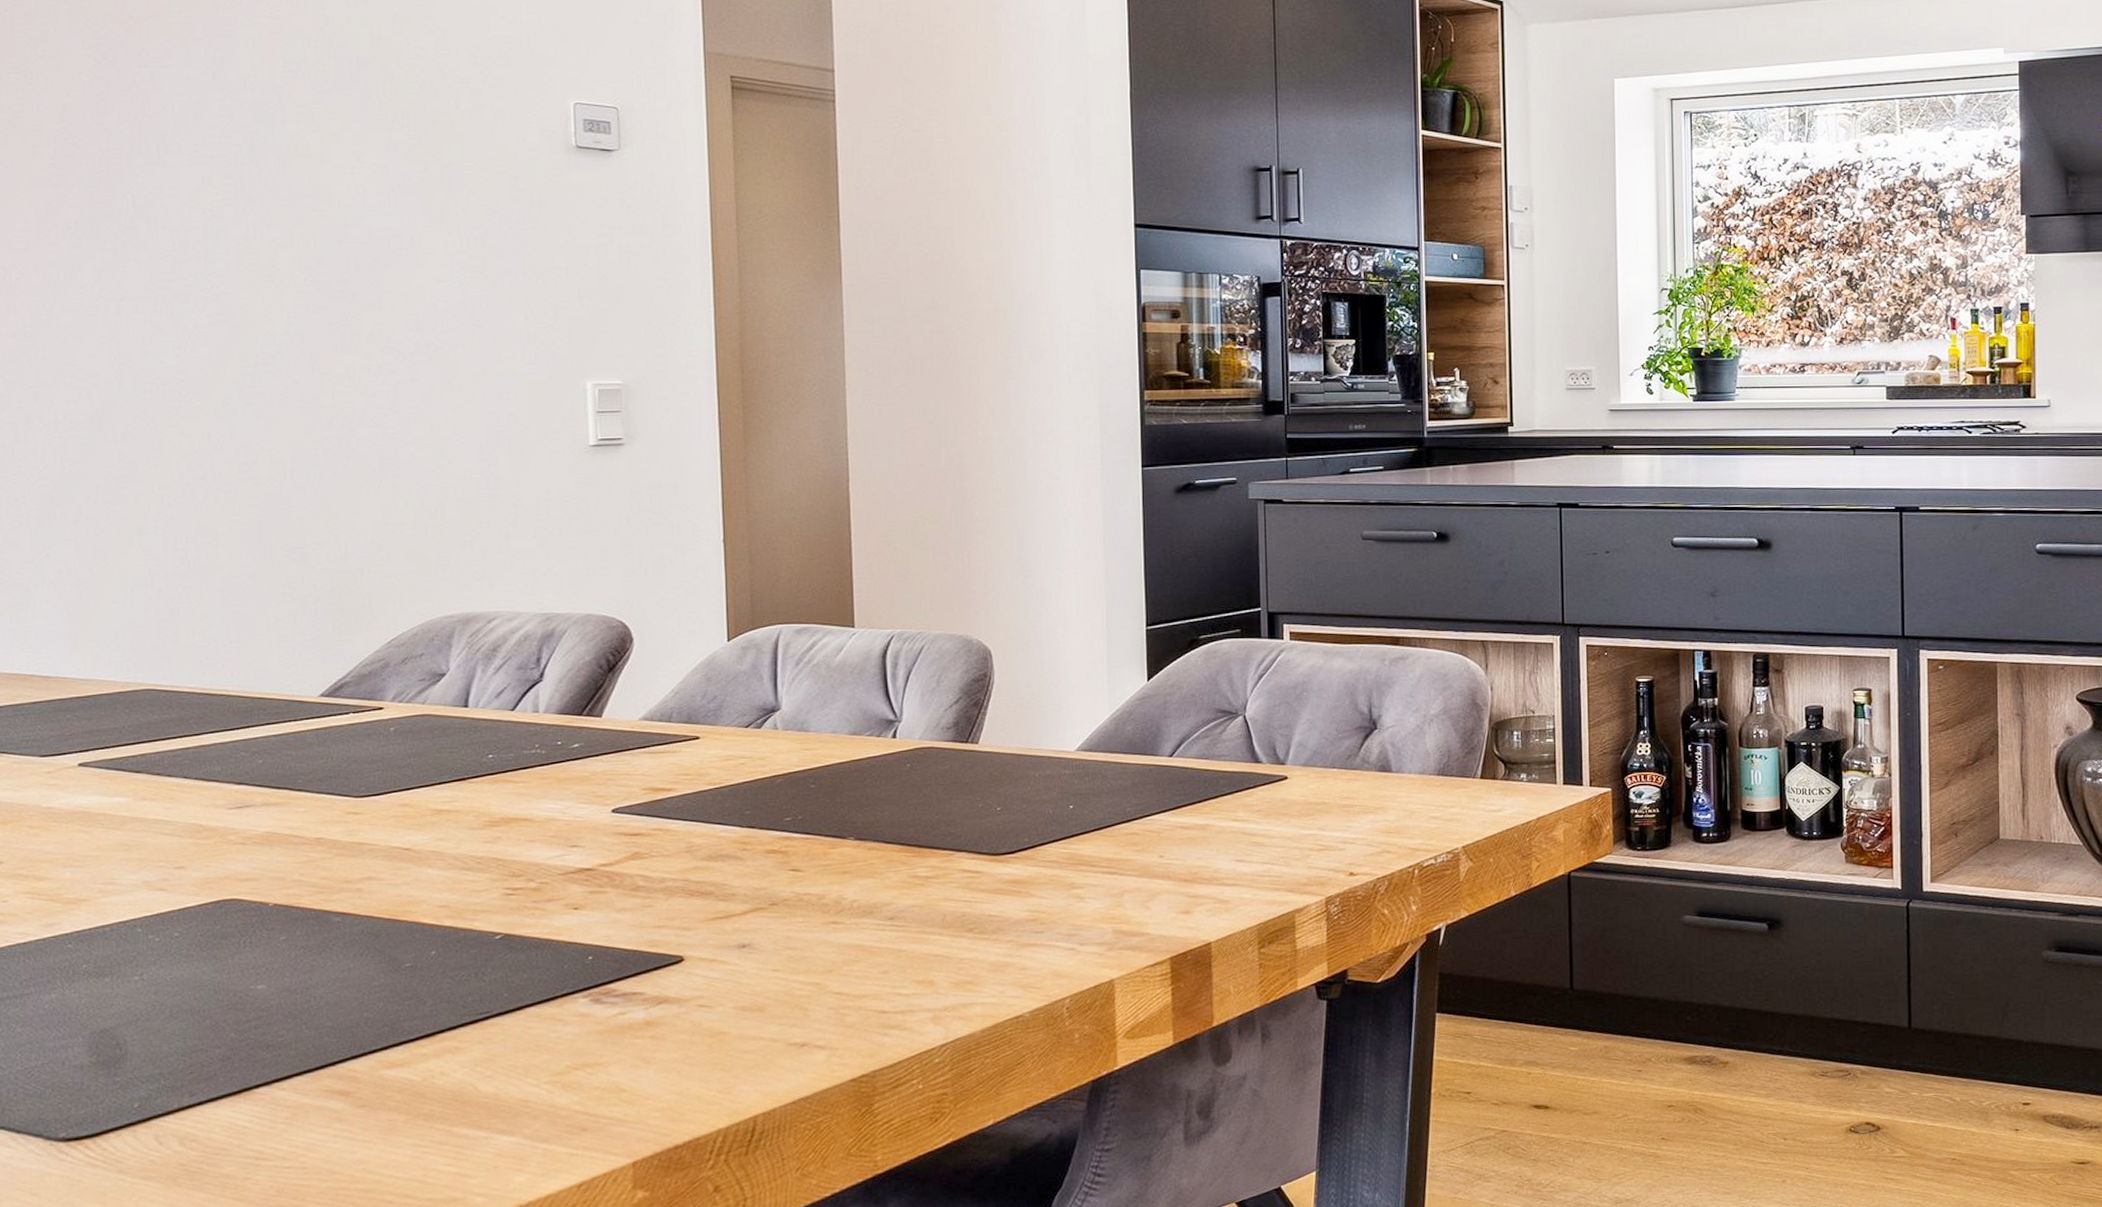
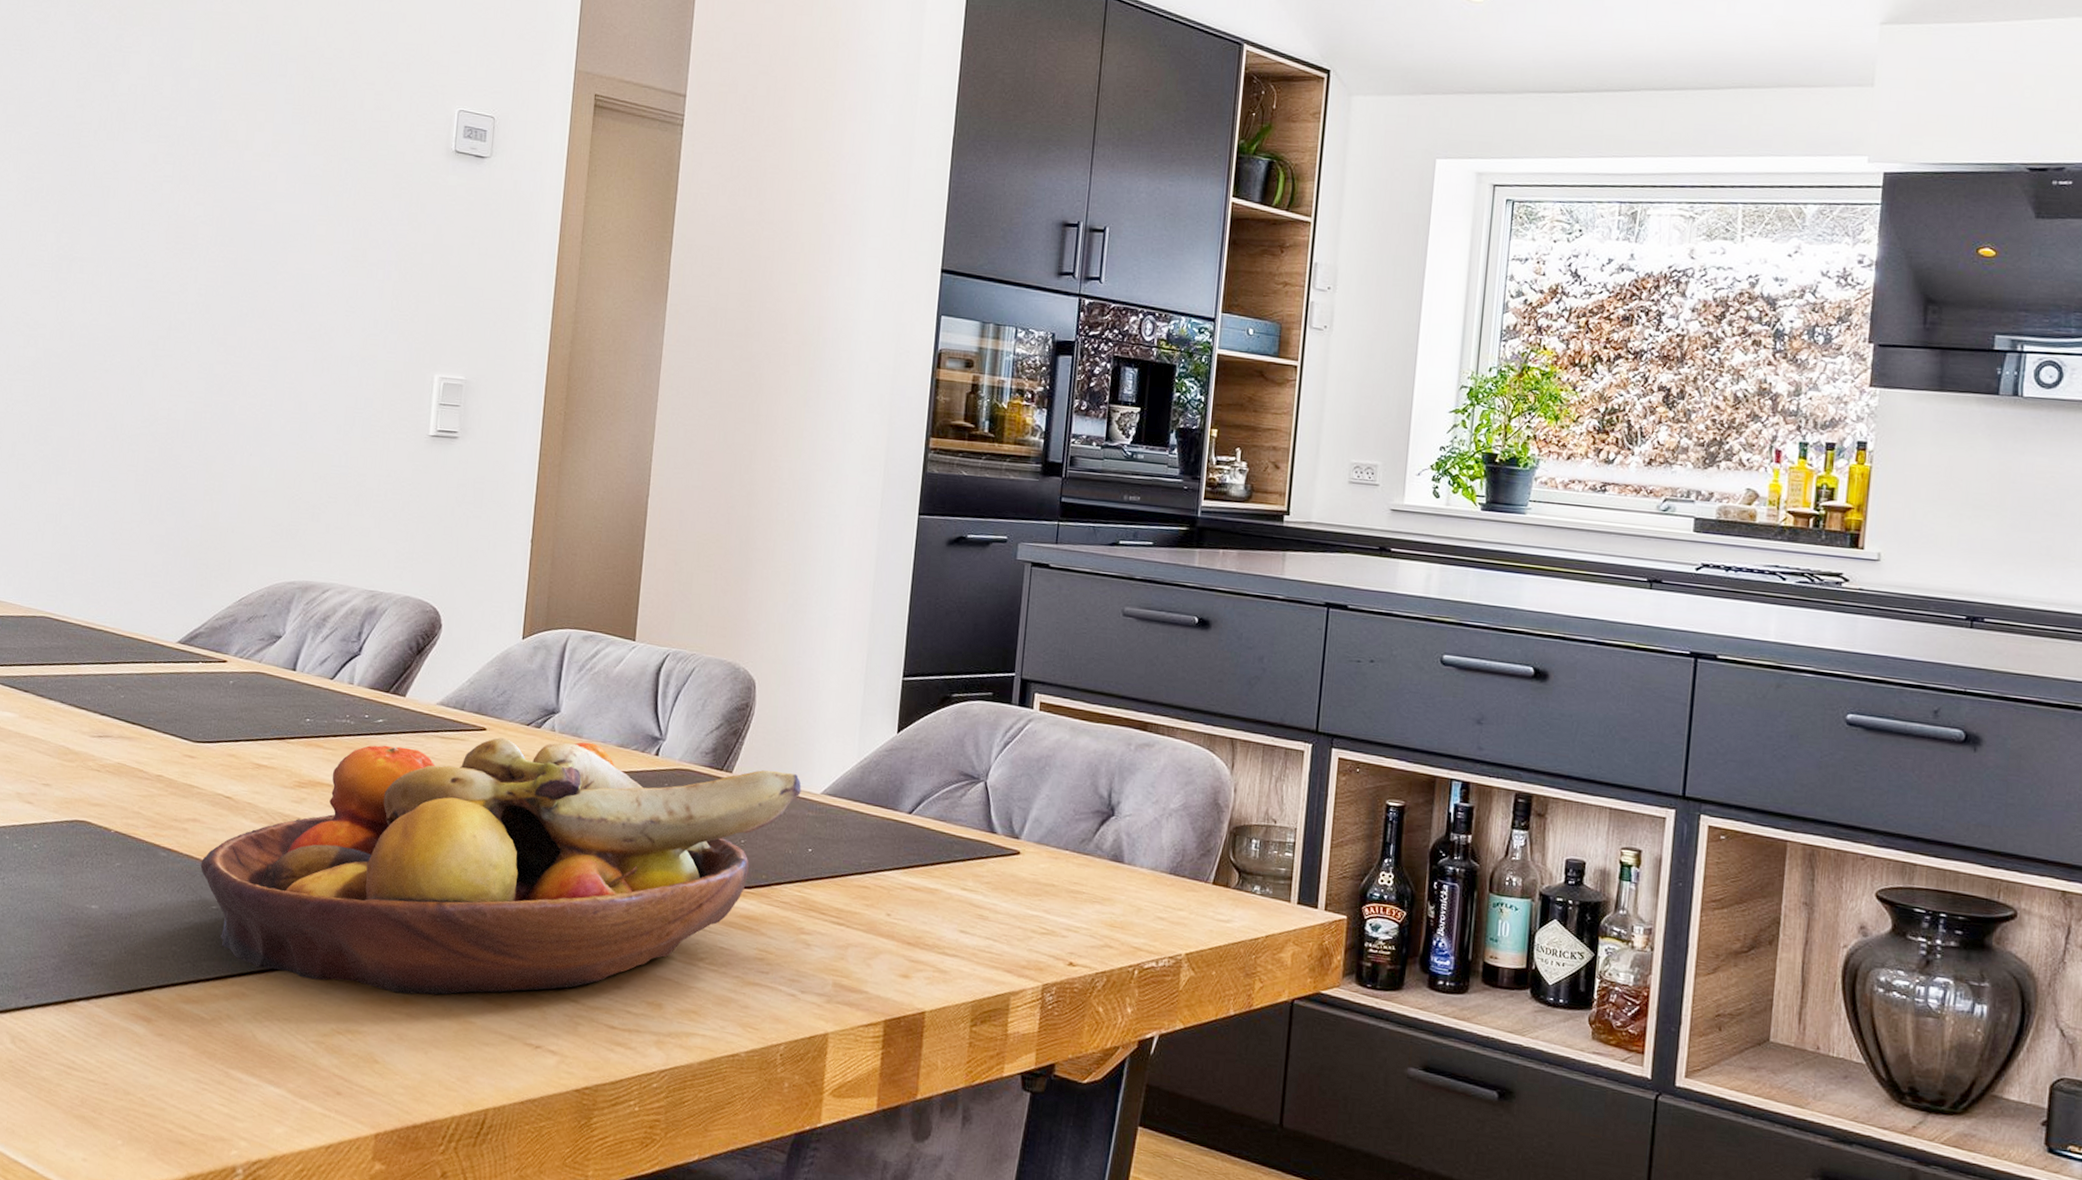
fruit bowl: none [384,735,1054,1021] -> present [200,738,802,995]

